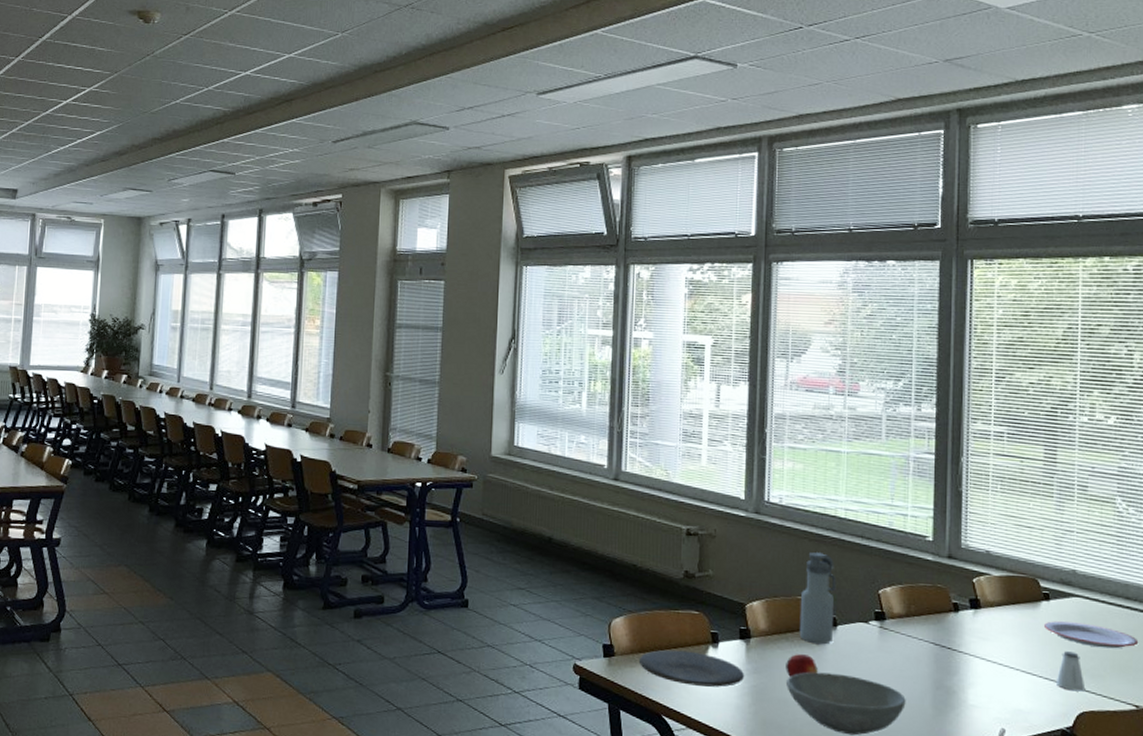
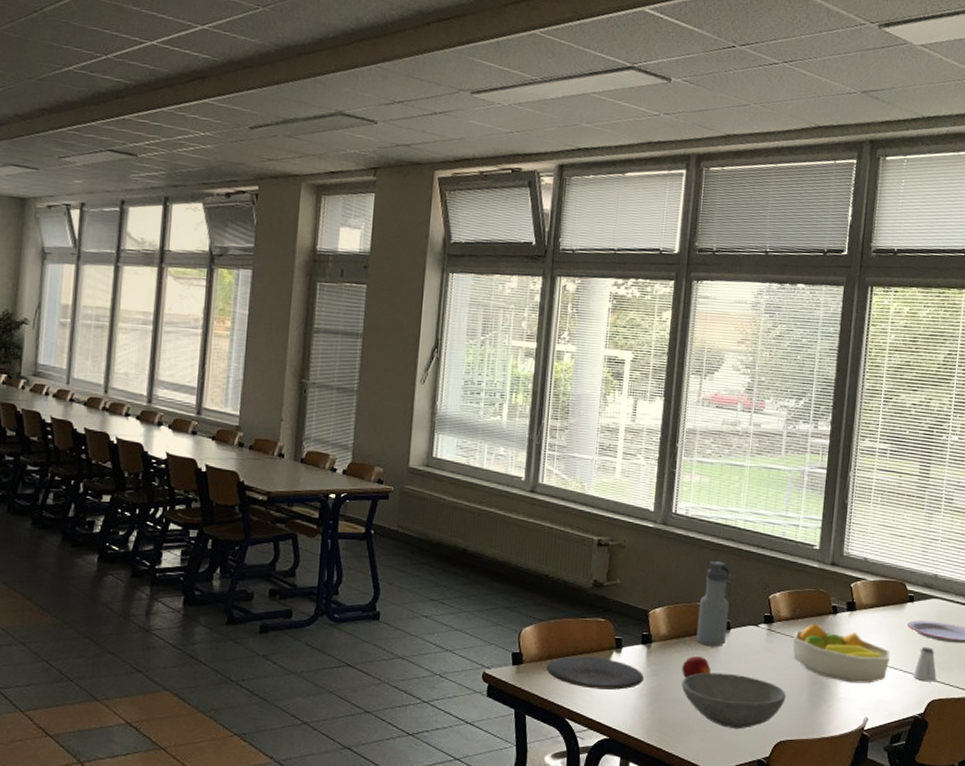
fruit bowl: none [909,622,1027,691] -> present [792,623,891,684]

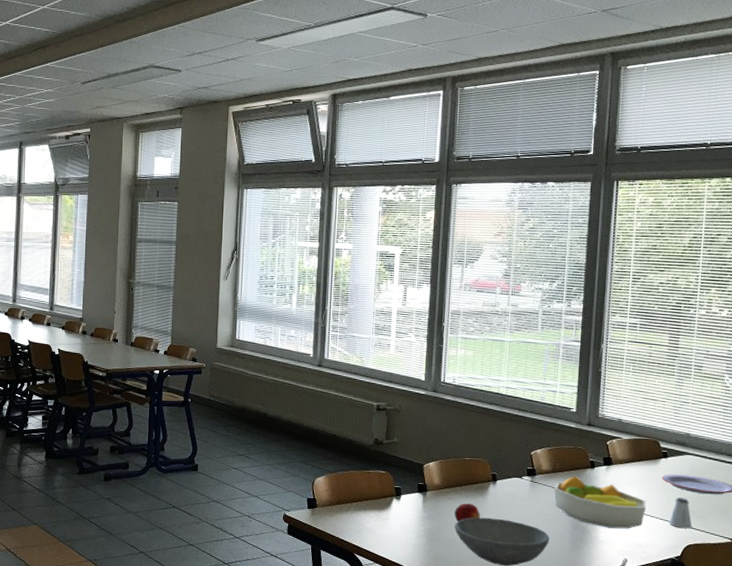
plate: present [545,656,645,690] -> none [336,501,422,531]
water bottle: present [696,561,733,647] -> none [466,422,498,496]

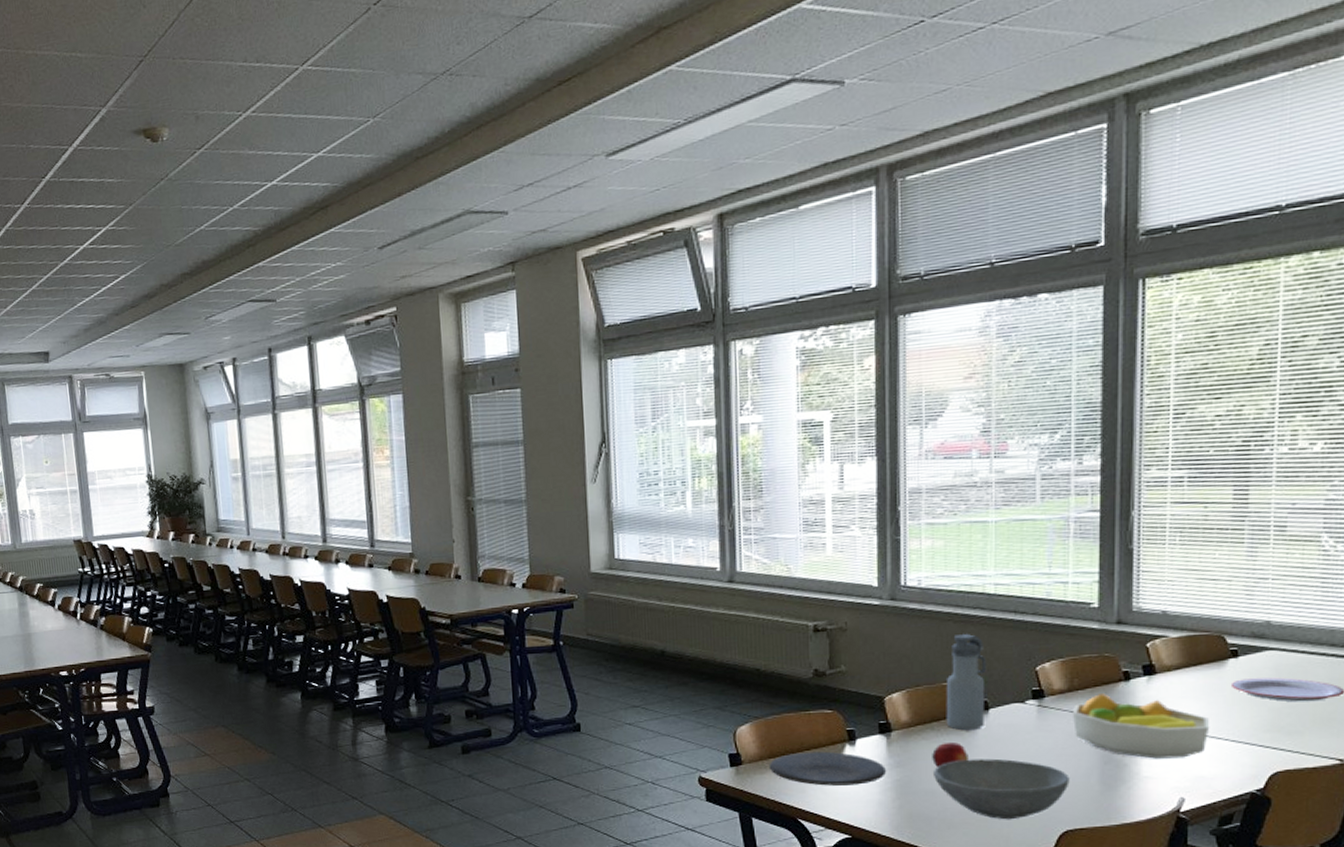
plate: none [336,501,422,531] -> present [768,751,887,786]
water bottle: none [466,422,498,496] -> present [946,634,987,731]
saltshaker: present [669,498,692,529] -> none [1244,709,1280,751]

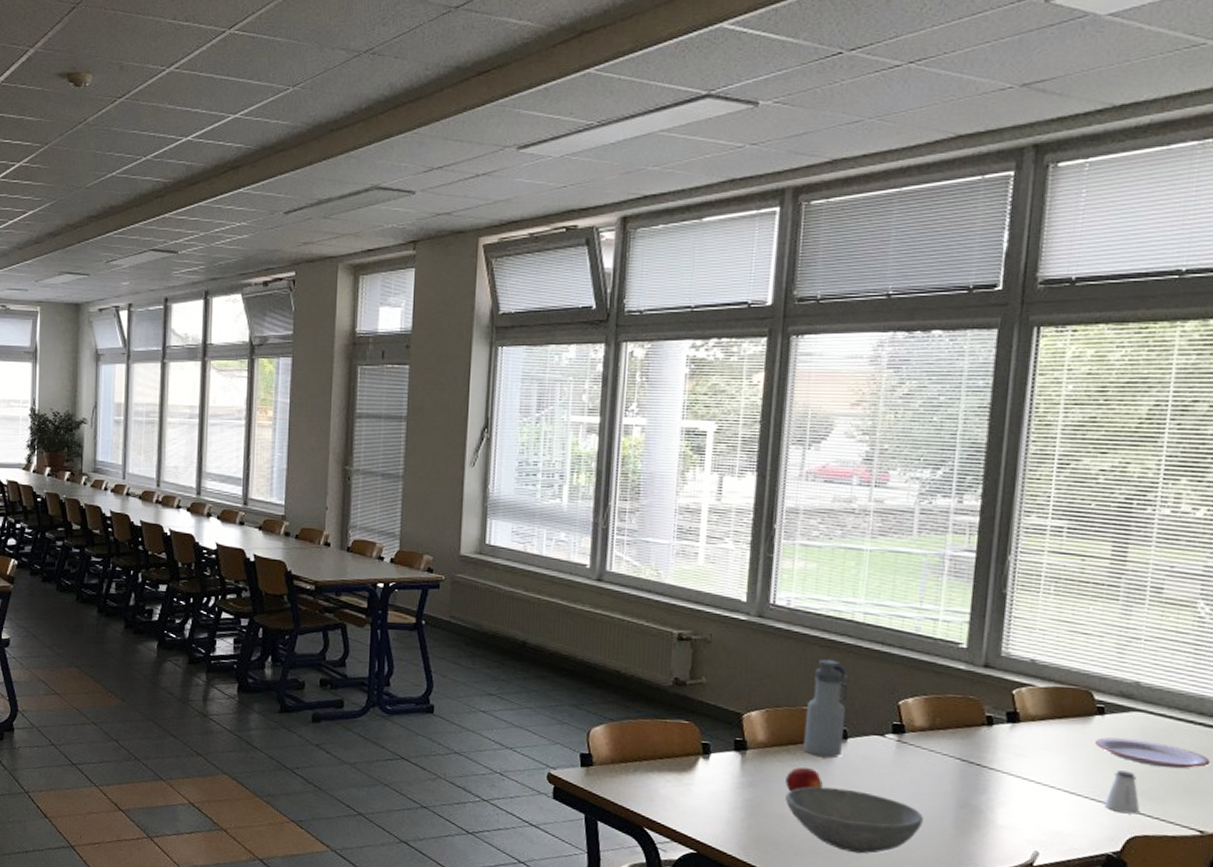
plate: present [768,751,887,786] -> none [619,760,739,800]
fruit bowl: present [1072,694,1210,759] -> none [931,736,1071,811]
saltshaker: none [1244,709,1280,751] -> present [1103,770,1140,815]

